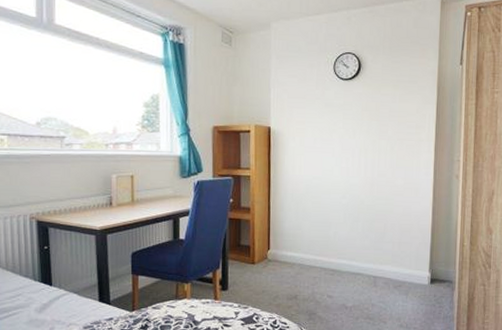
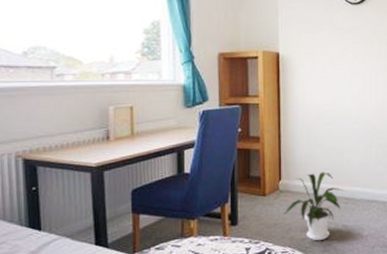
house plant: none [272,243,329,310] -> present [284,172,343,241]

